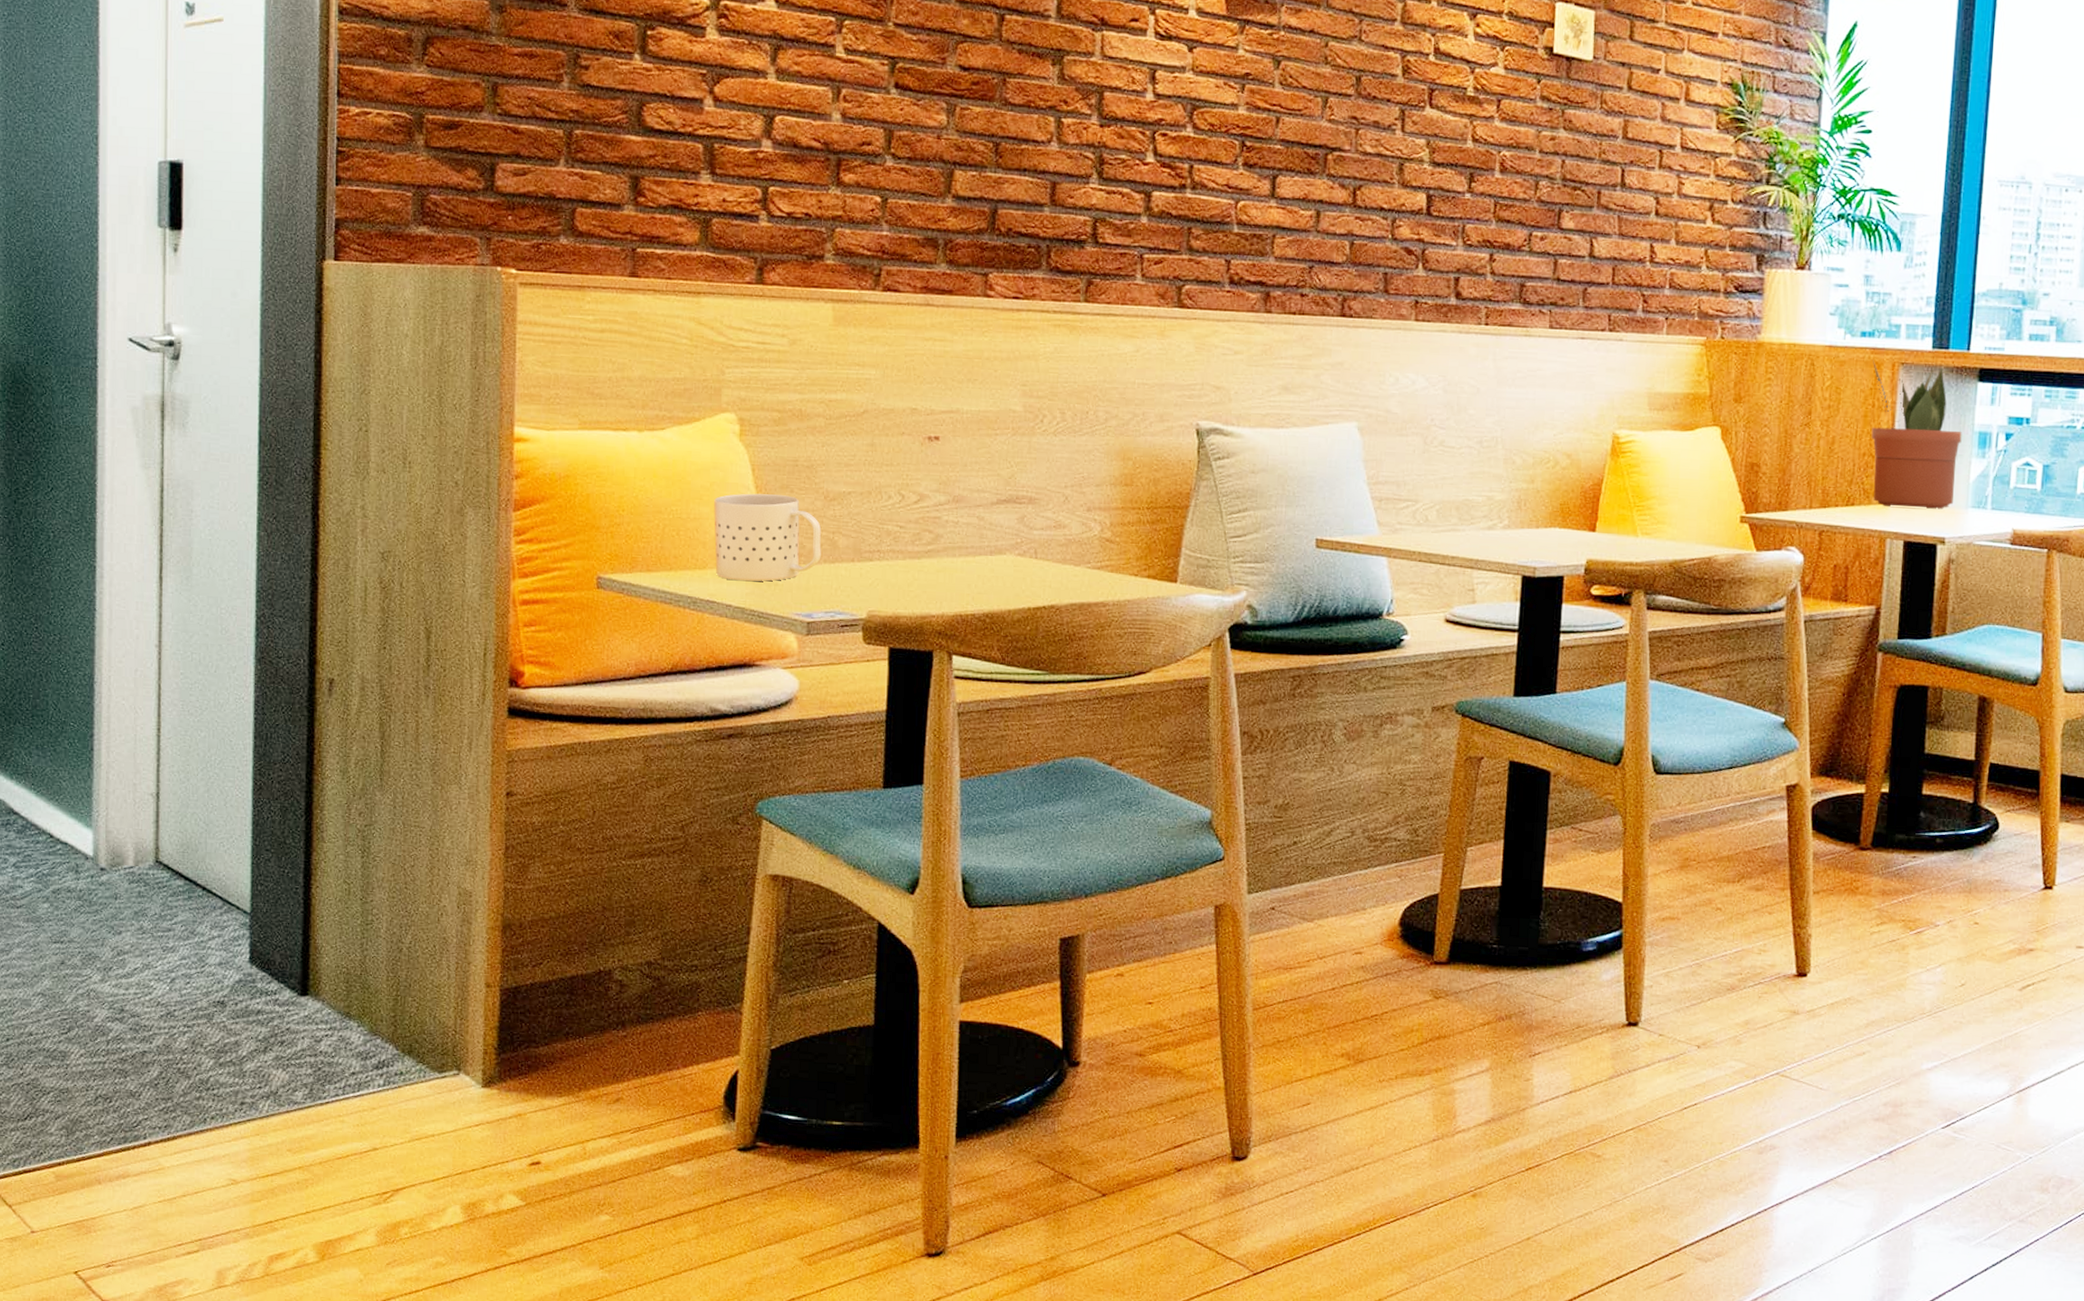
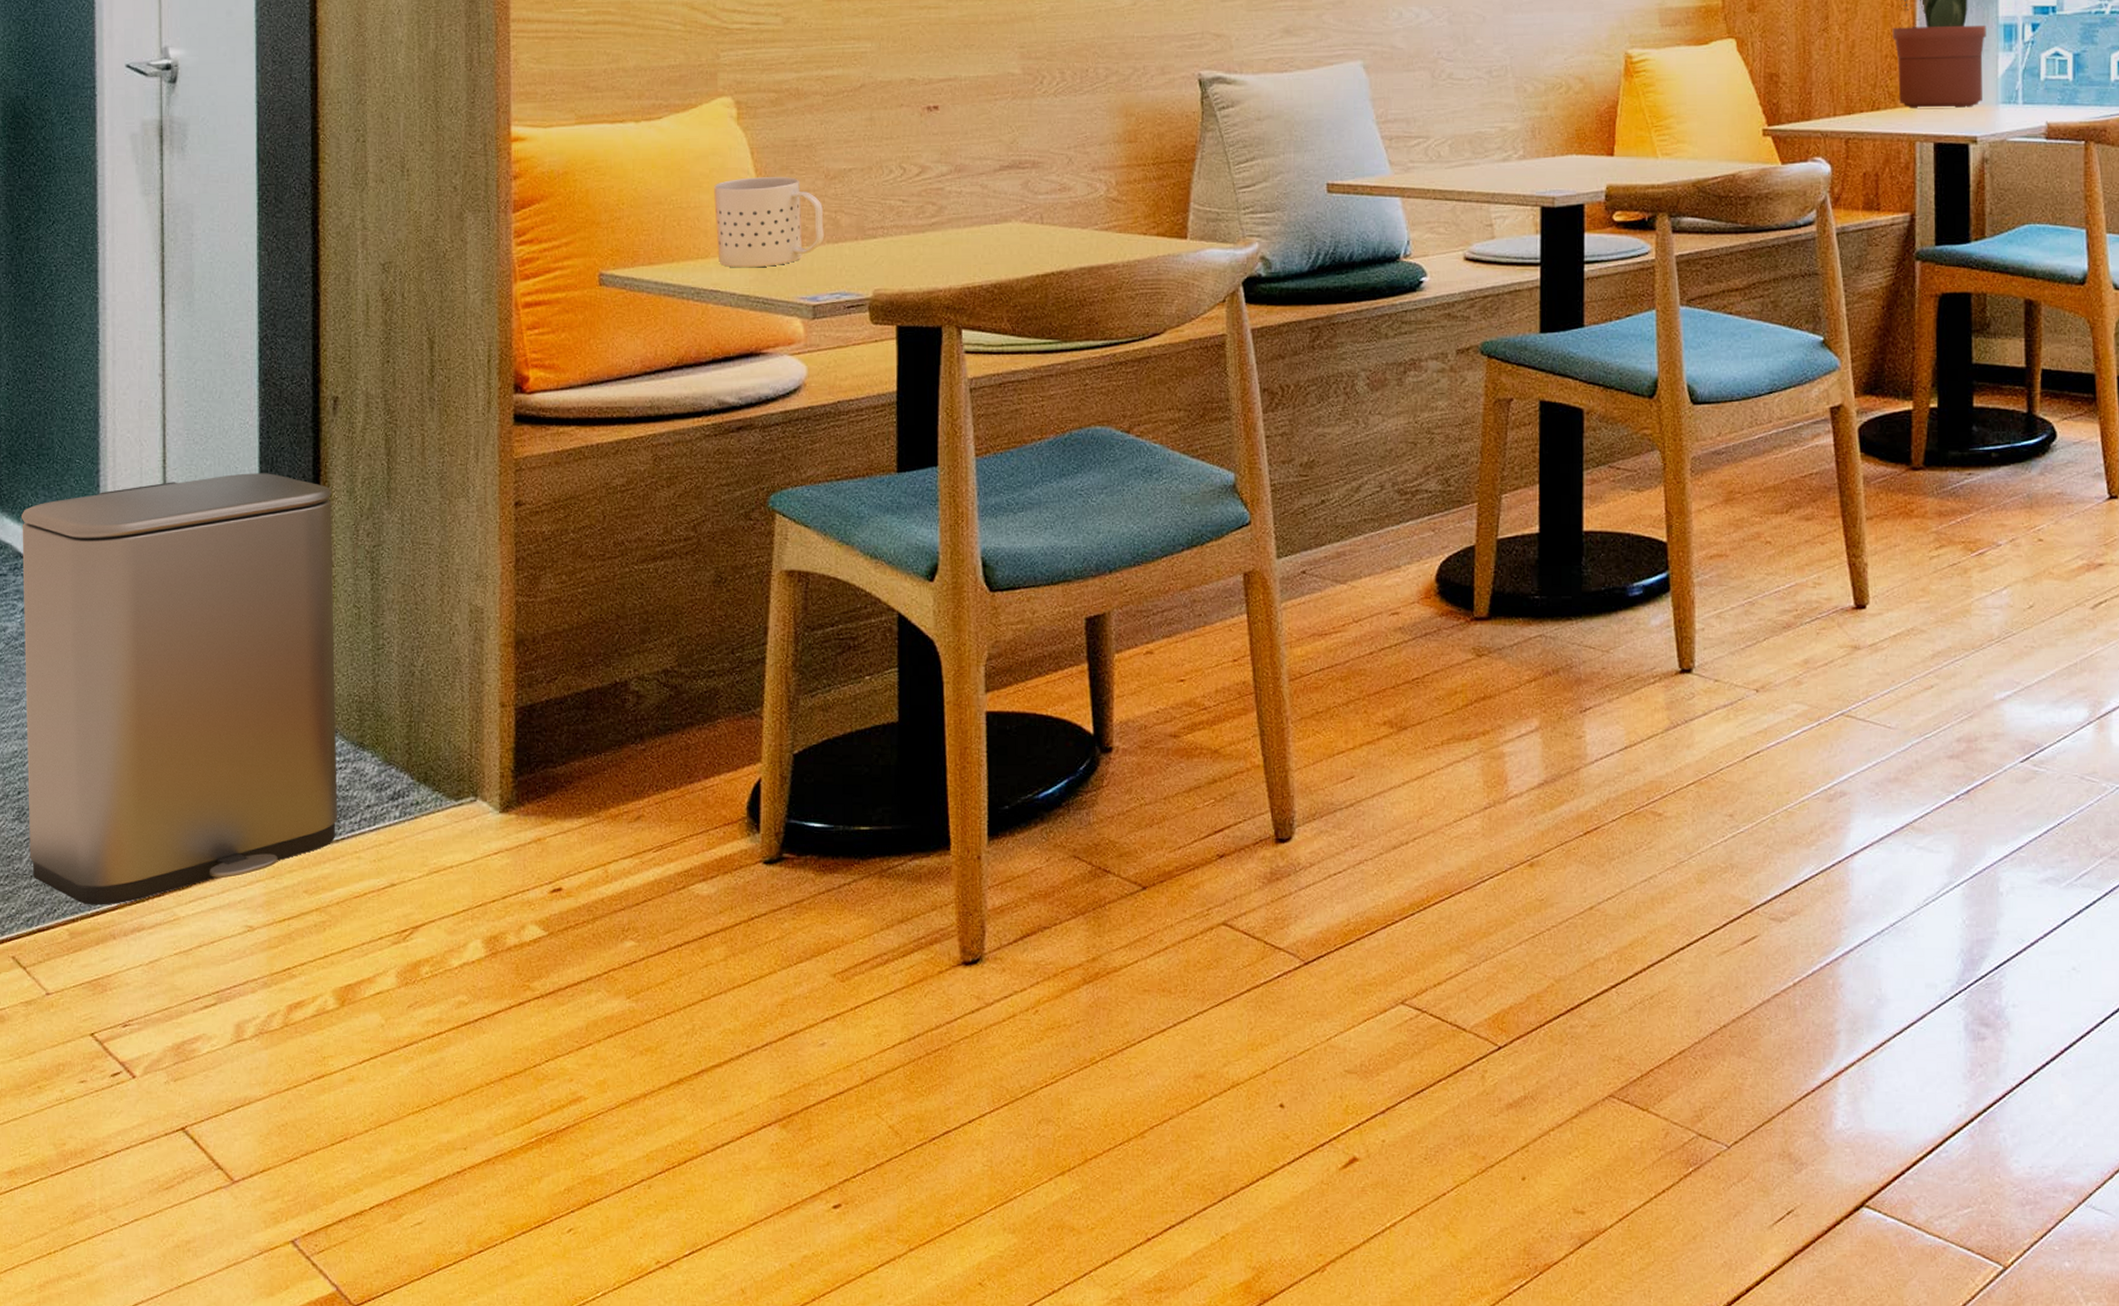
pedal bin: none [14,746,325,1152] -> present [20,473,338,905]

